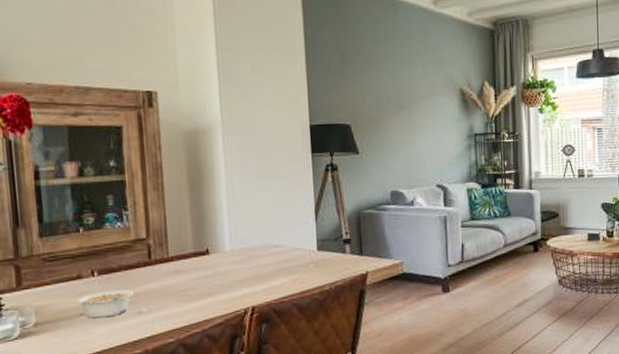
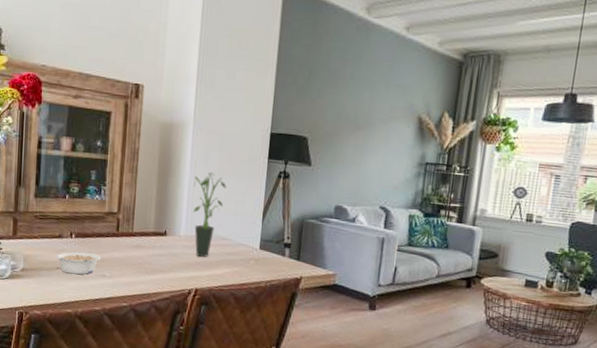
potted plant: none [232,177,270,271] -> present [193,172,227,257]

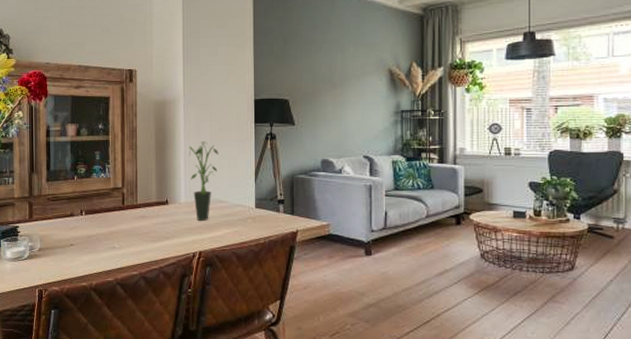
legume: present [56,251,101,275] -> none [69,228,110,249]

